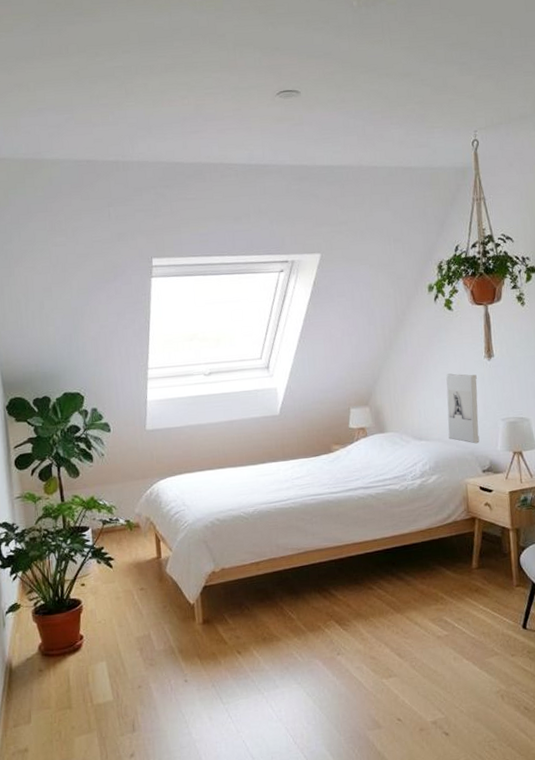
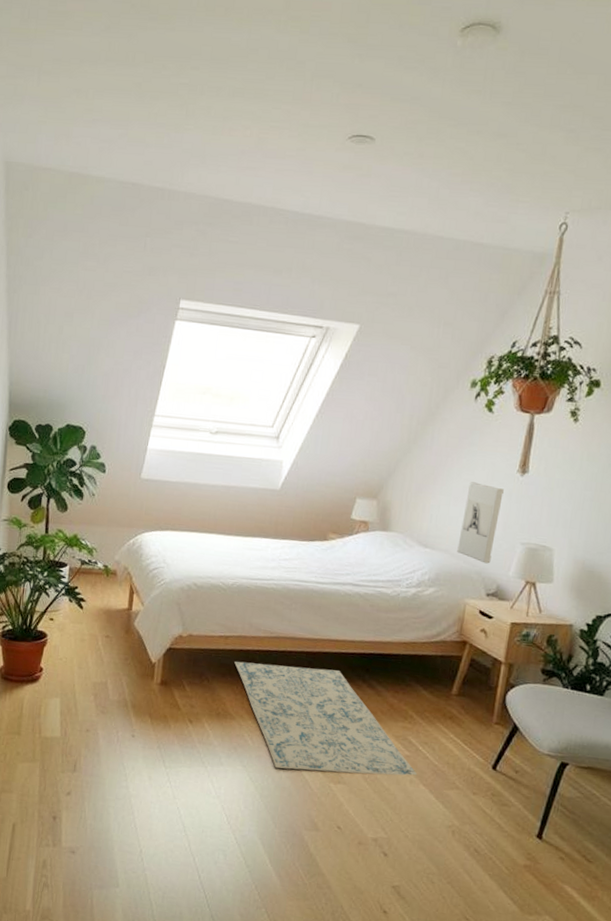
rug: none [270,570,459,678] -> present [234,661,418,776]

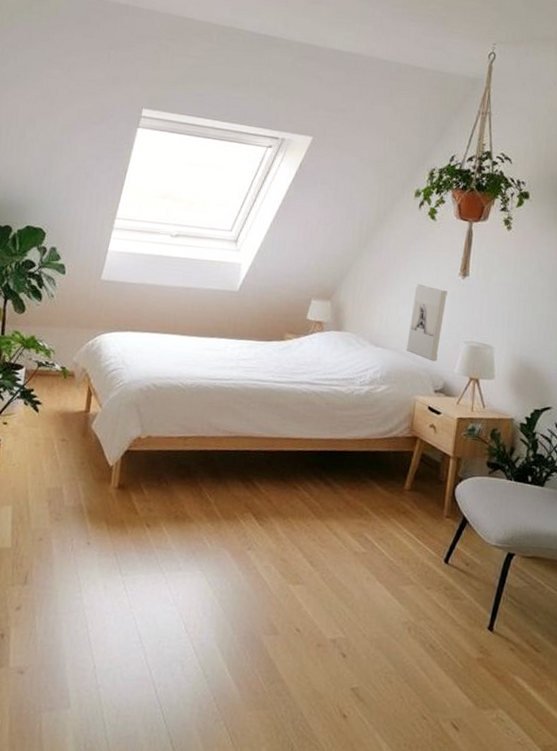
rug: present [234,661,418,776] -> none [193,462,374,574]

